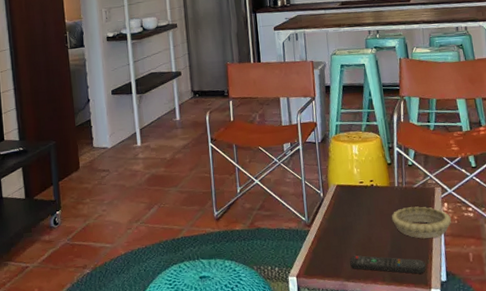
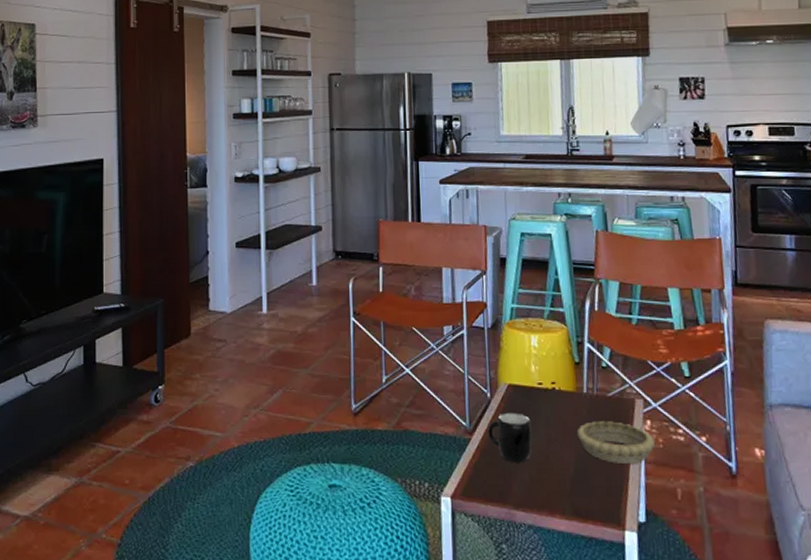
mug: none [322,206,358,246] -> present [488,412,532,463]
remote control: present [350,255,426,274] -> none [520,478,619,509]

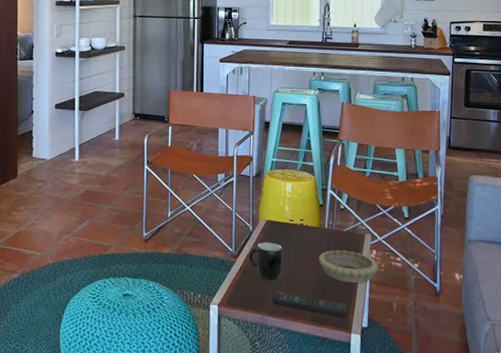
remote control: none [520,478,619,509] -> present [272,292,348,317]

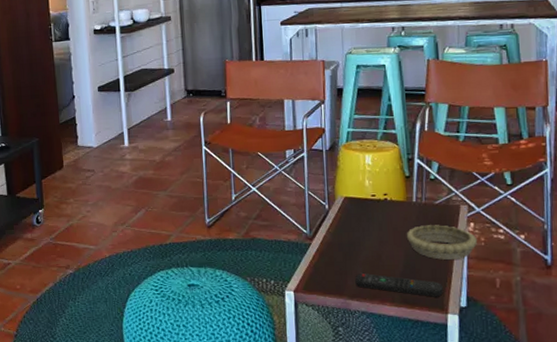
mug: present [249,242,283,281] -> none [326,220,366,262]

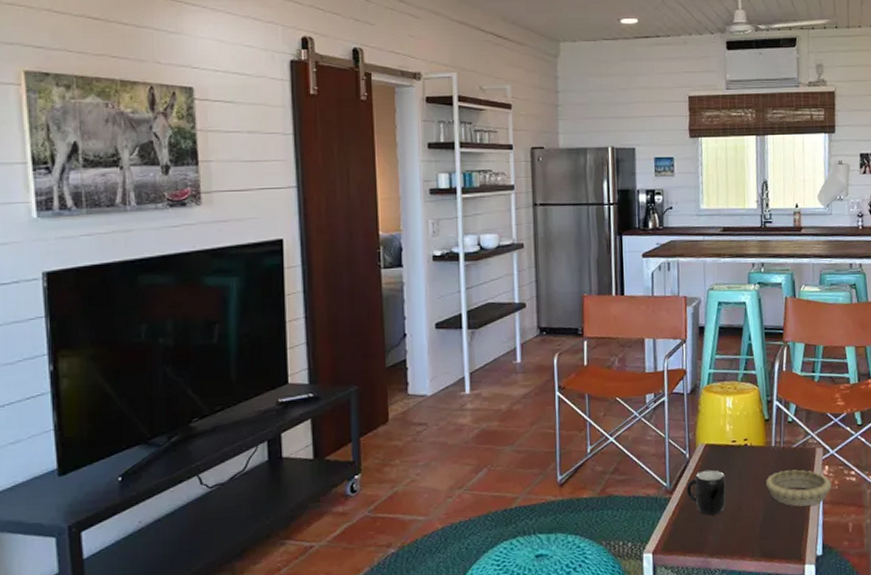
mug: none [326,220,366,262] -> present [686,469,726,516]
remote control: present [355,273,443,297] -> none [715,527,800,548]

